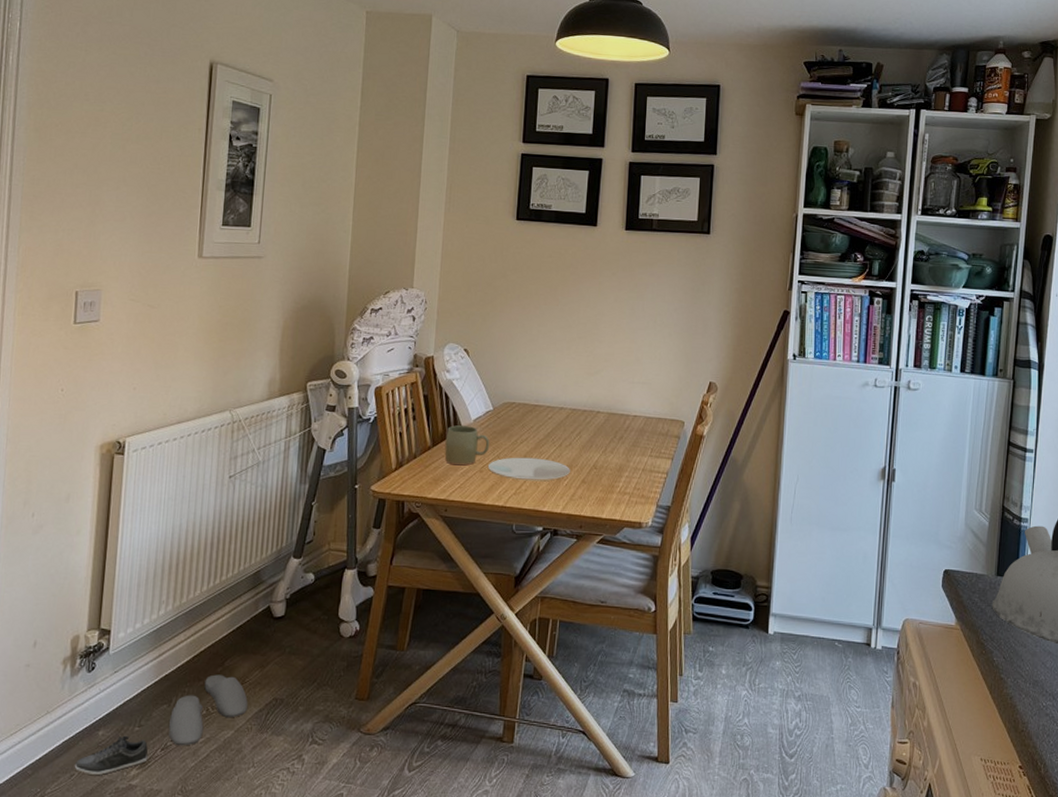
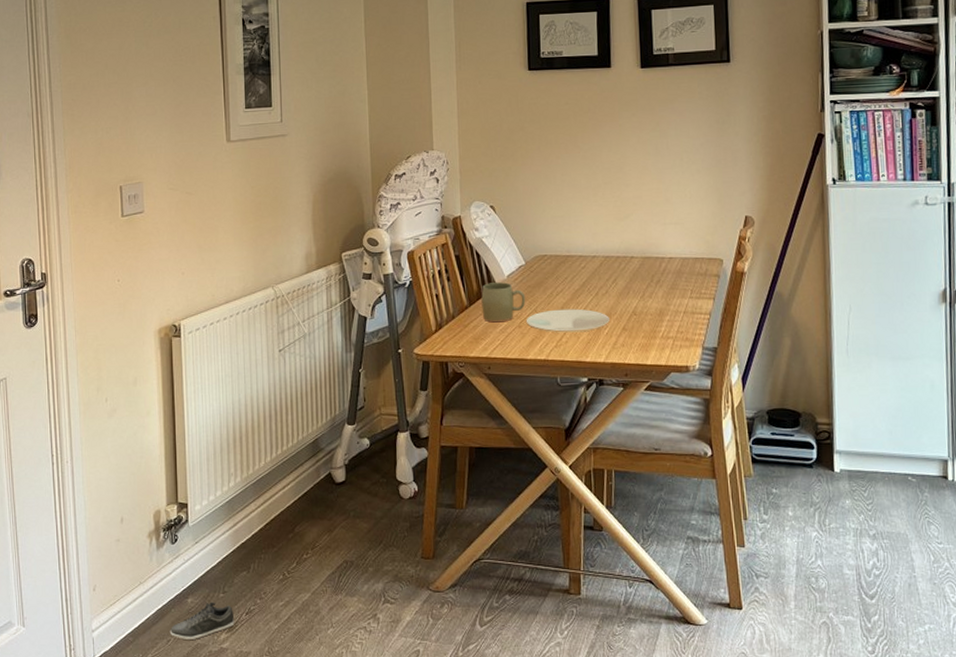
slippers: present [169,674,248,746] -> none [250,540,321,610]

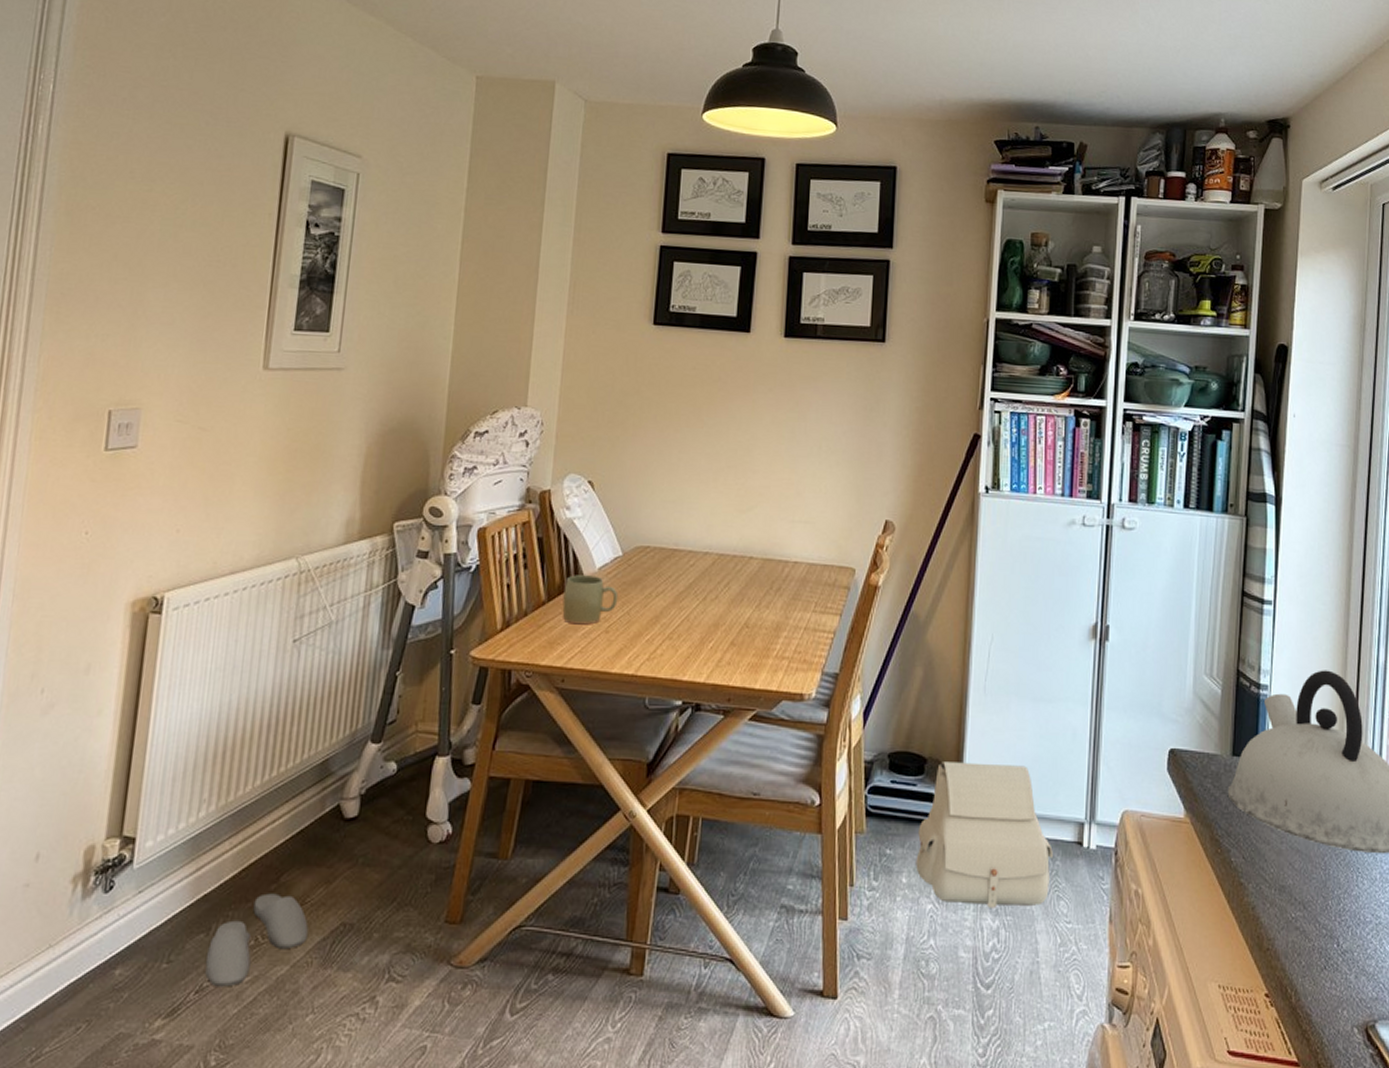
shoe: present [169,602,235,640] -> none [81,974,178,1027]
slippers: none [250,540,321,610] -> present [205,893,309,987]
plate: present [526,309,609,333] -> none [615,613,716,644]
satchel: none [799,414,921,534] -> present [916,762,1053,908]

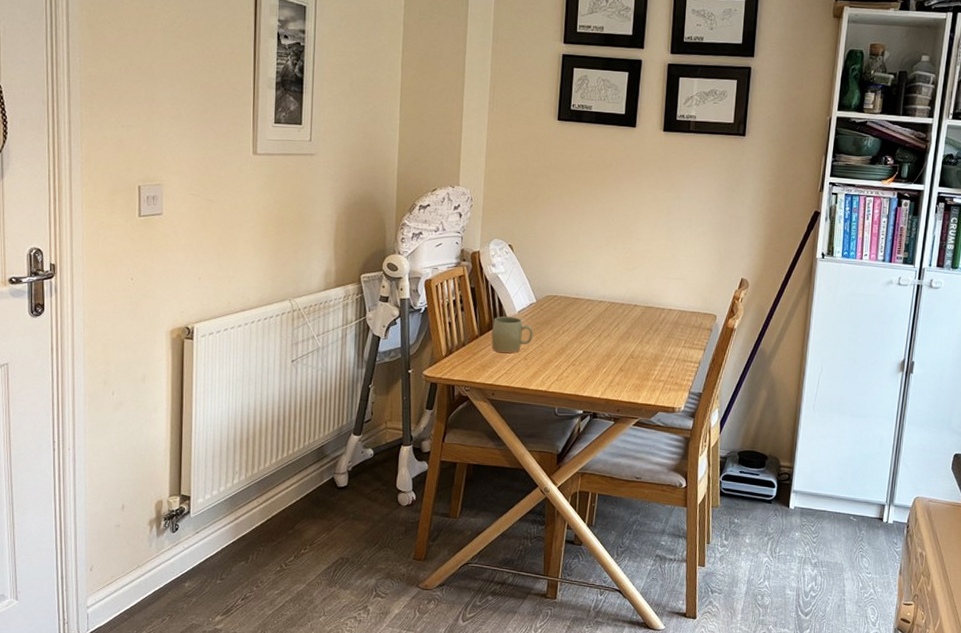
slippers: present [205,893,309,987] -> none [247,536,318,597]
satchel: present [916,762,1053,908] -> none [756,459,860,562]

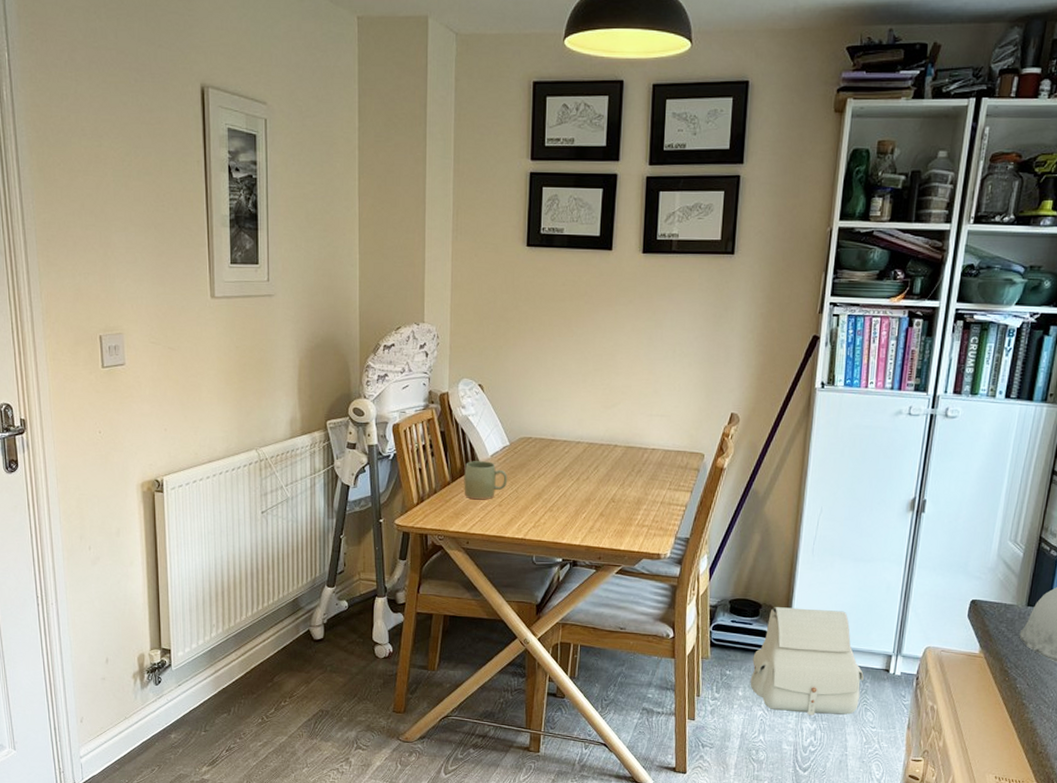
satchel: none [756,459,860,562] -> present [750,607,864,715]

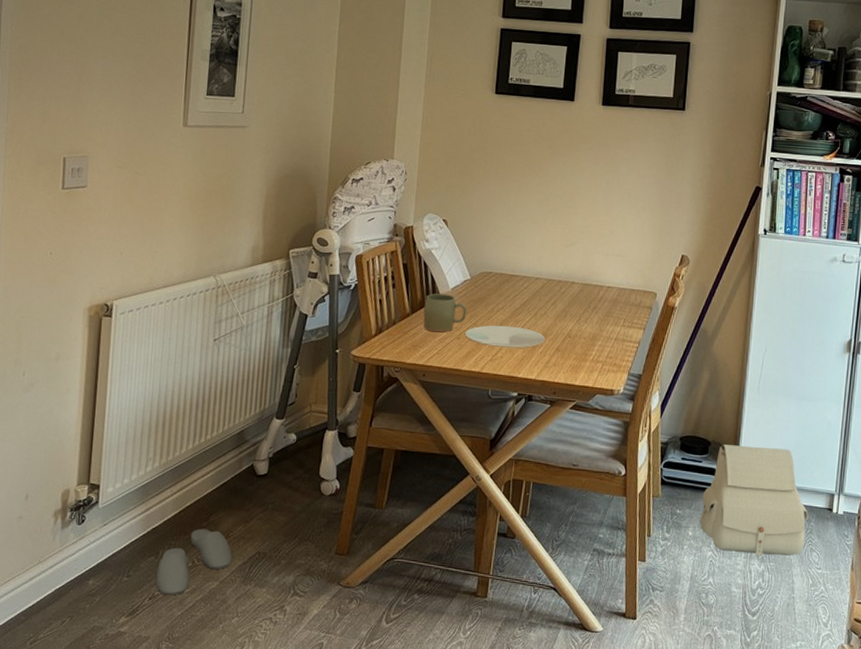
slippers: none [231,689,298,748] -> present [156,528,233,596]
plate: none [506,491,588,515] -> present [464,325,545,349]

